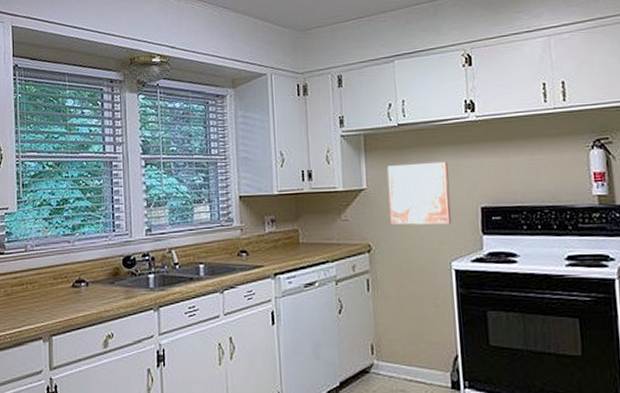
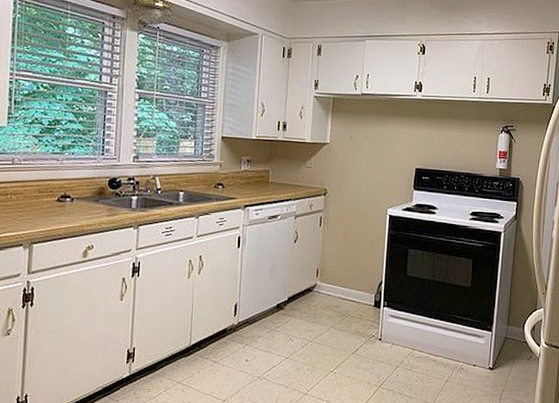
wall art: present [386,161,452,225] -> none [345,126,396,180]

